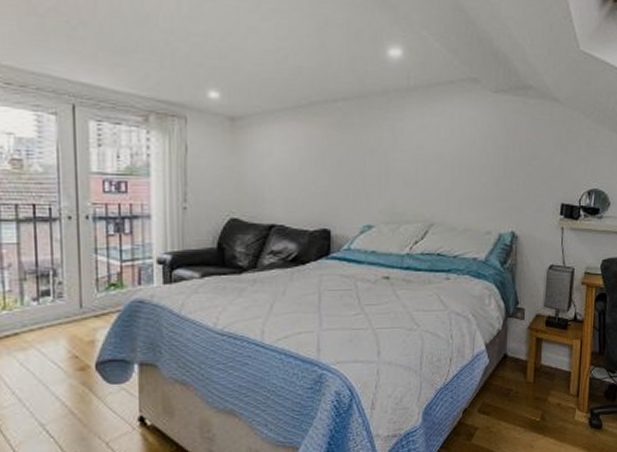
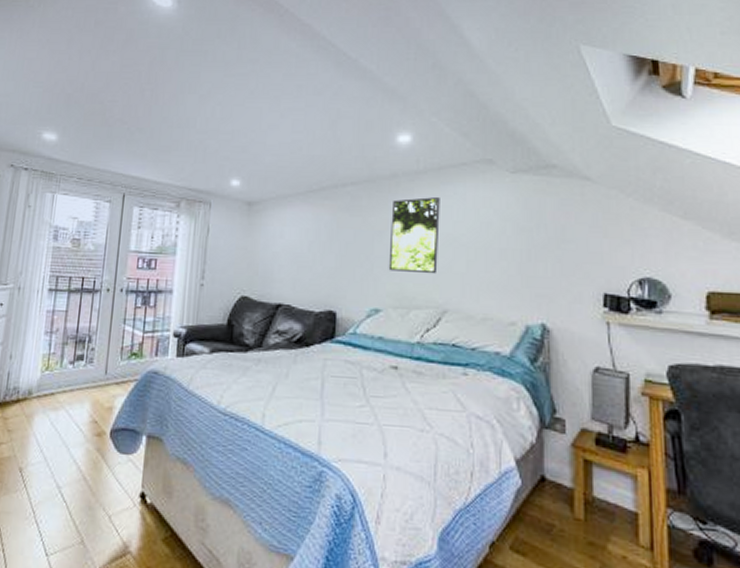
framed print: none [380,114,429,191] -> present [388,196,440,274]

